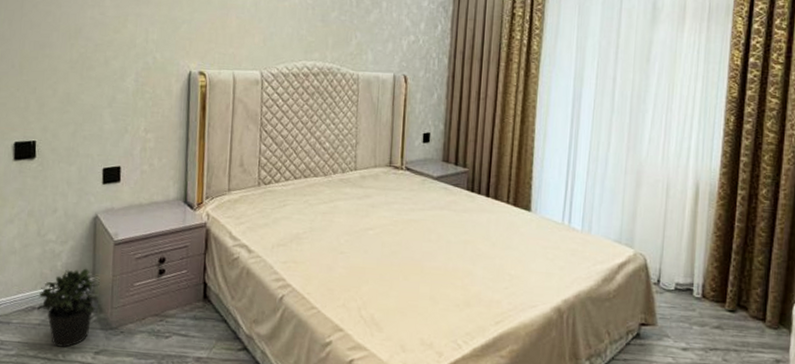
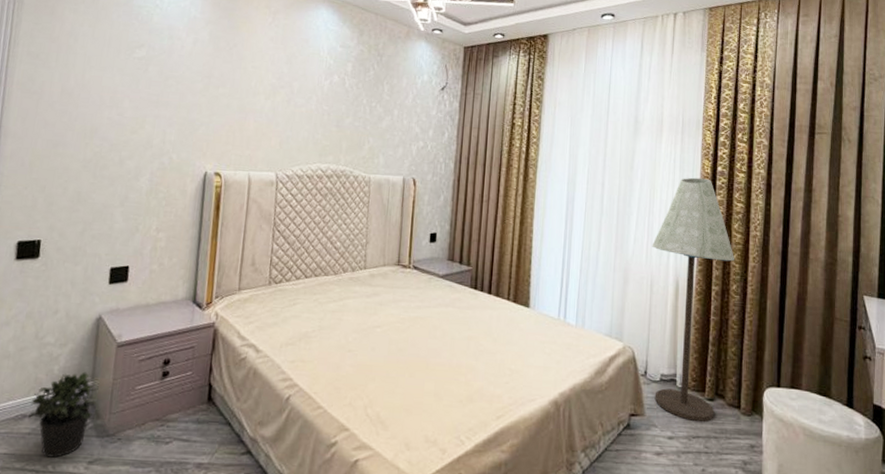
floor lamp: none [668,70,766,334] -> present [652,177,734,422]

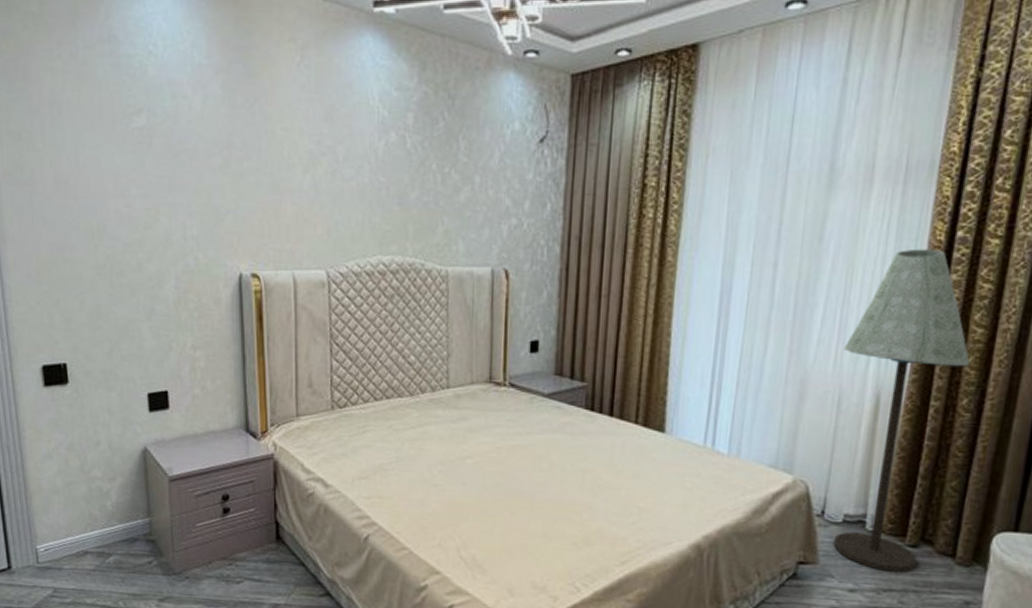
potted plant: present [28,372,99,458] -> none [89,508,157,595]

